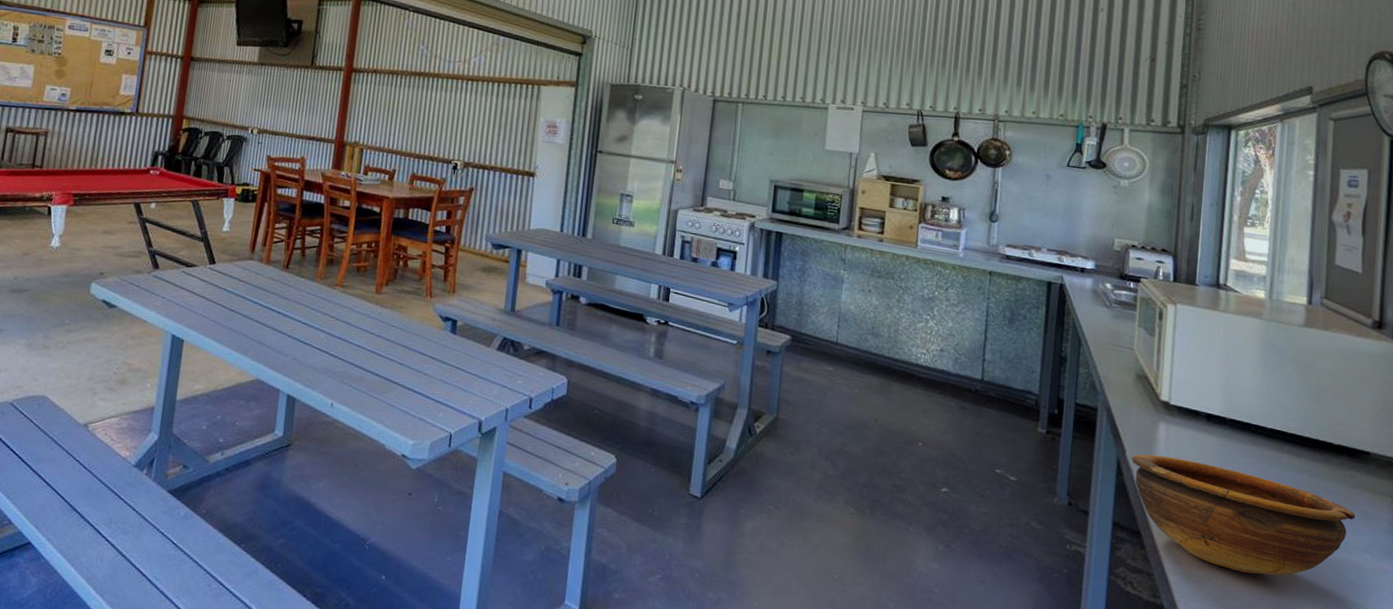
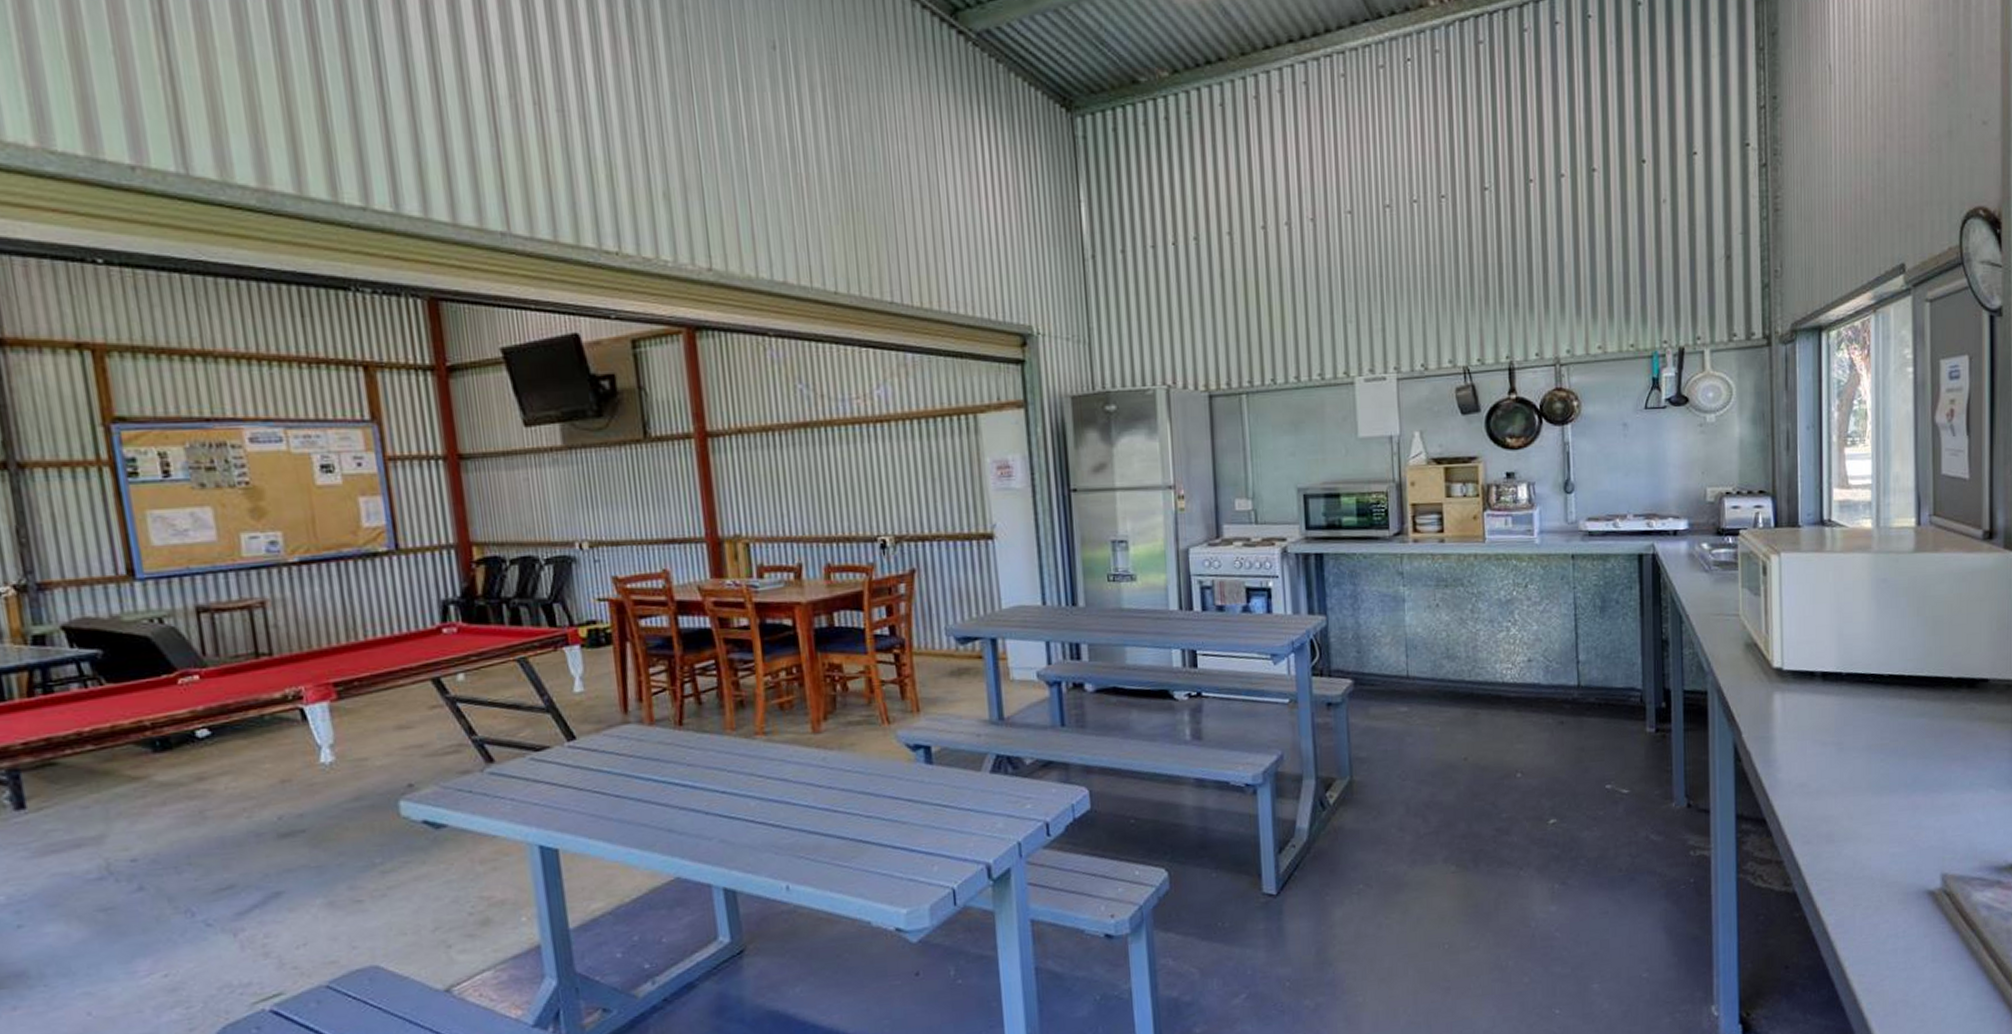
bowl: present [1132,454,1356,576] -> none [1749,728,1978,838]

